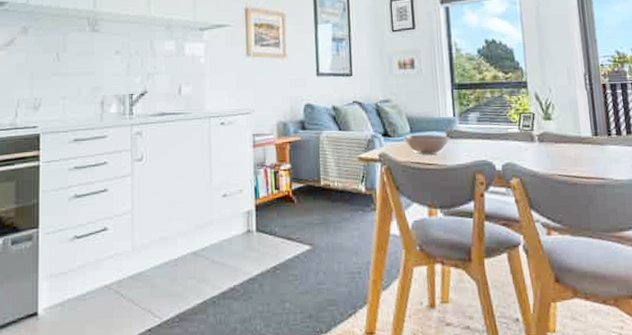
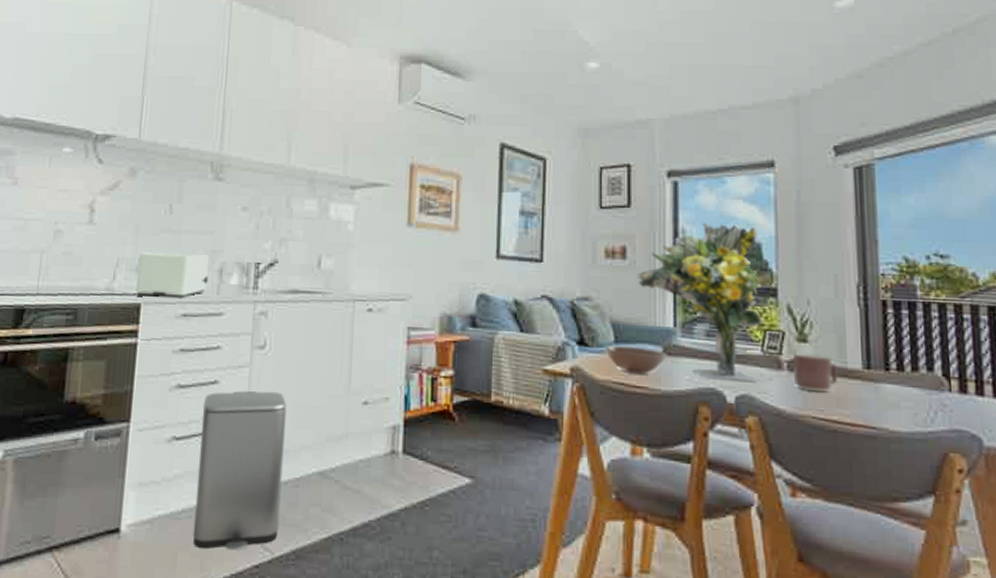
toaster: none [34,91,93,129] -> present [135,252,209,299]
pedal bin: none [96,193,165,321] -> present [192,391,287,552]
bouquet: none [424,36,519,153] -> present [637,223,762,381]
mug: none [541,127,575,156] -> present [792,352,837,393]

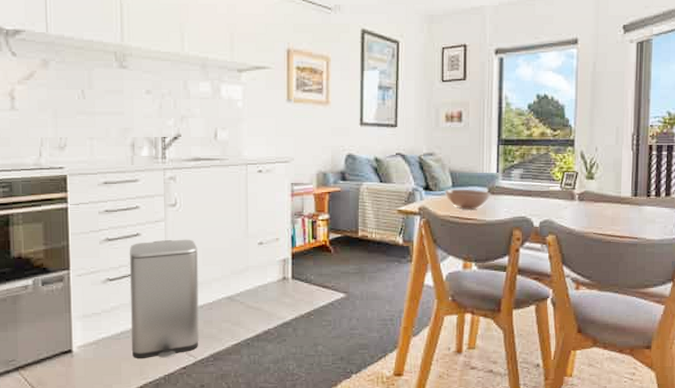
toaster: present [135,252,209,299] -> none [60,131,123,170]
bouquet: present [637,223,762,381] -> none [470,91,563,210]
mug: present [792,352,837,393] -> none [582,187,613,215]

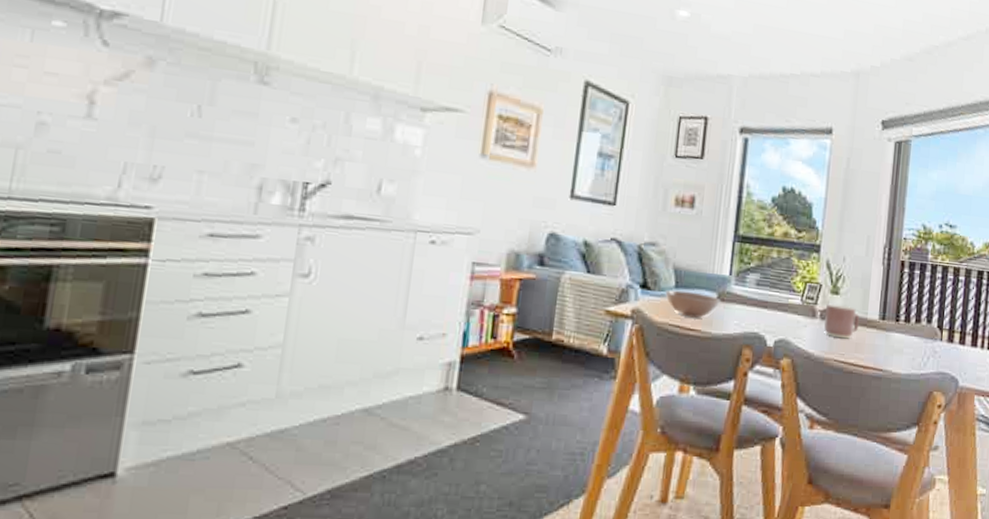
pedal bin: present [129,239,199,359] -> none [209,322,331,493]
mug: none [582,187,613,215] -> present [824,303,859,339]

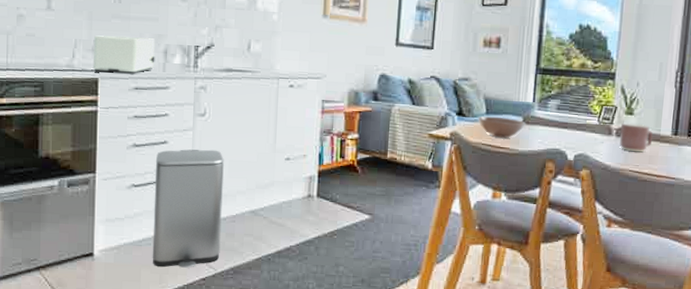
toaster: none [147,159,246,217] -> present [92,35,155,75]
pedal bin: none [209,322,331,493] -> present [152,149,224,269]

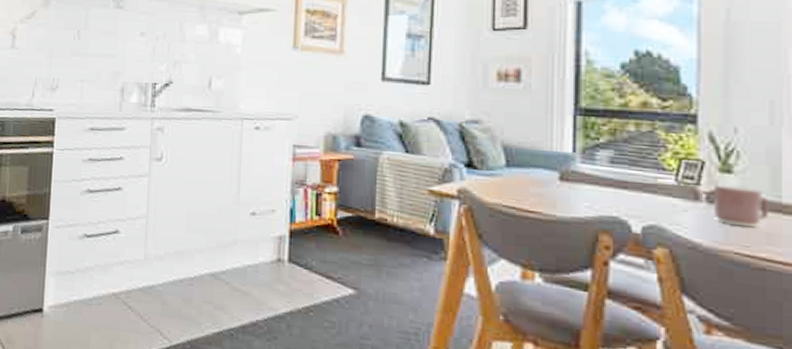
toaster: present [92,35,155,75] -> none [50,73,112,115]
pedal bin: present [152,149,224,269] -> none [102,197,182,337]
soup bowl: present [478,116,526,138] -> none [495,169,564,199]

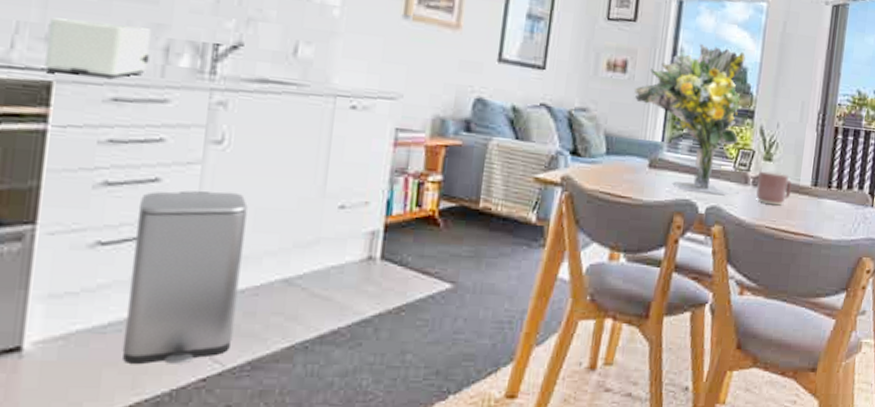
toaster: none [50,73,112,115] -> present [43,17,151,80]
pedal bin: none [102,197,182,337] -> present [122,190,248,366]
bouquet: none [533,45,678,212] -> present [634,44,746,195]

